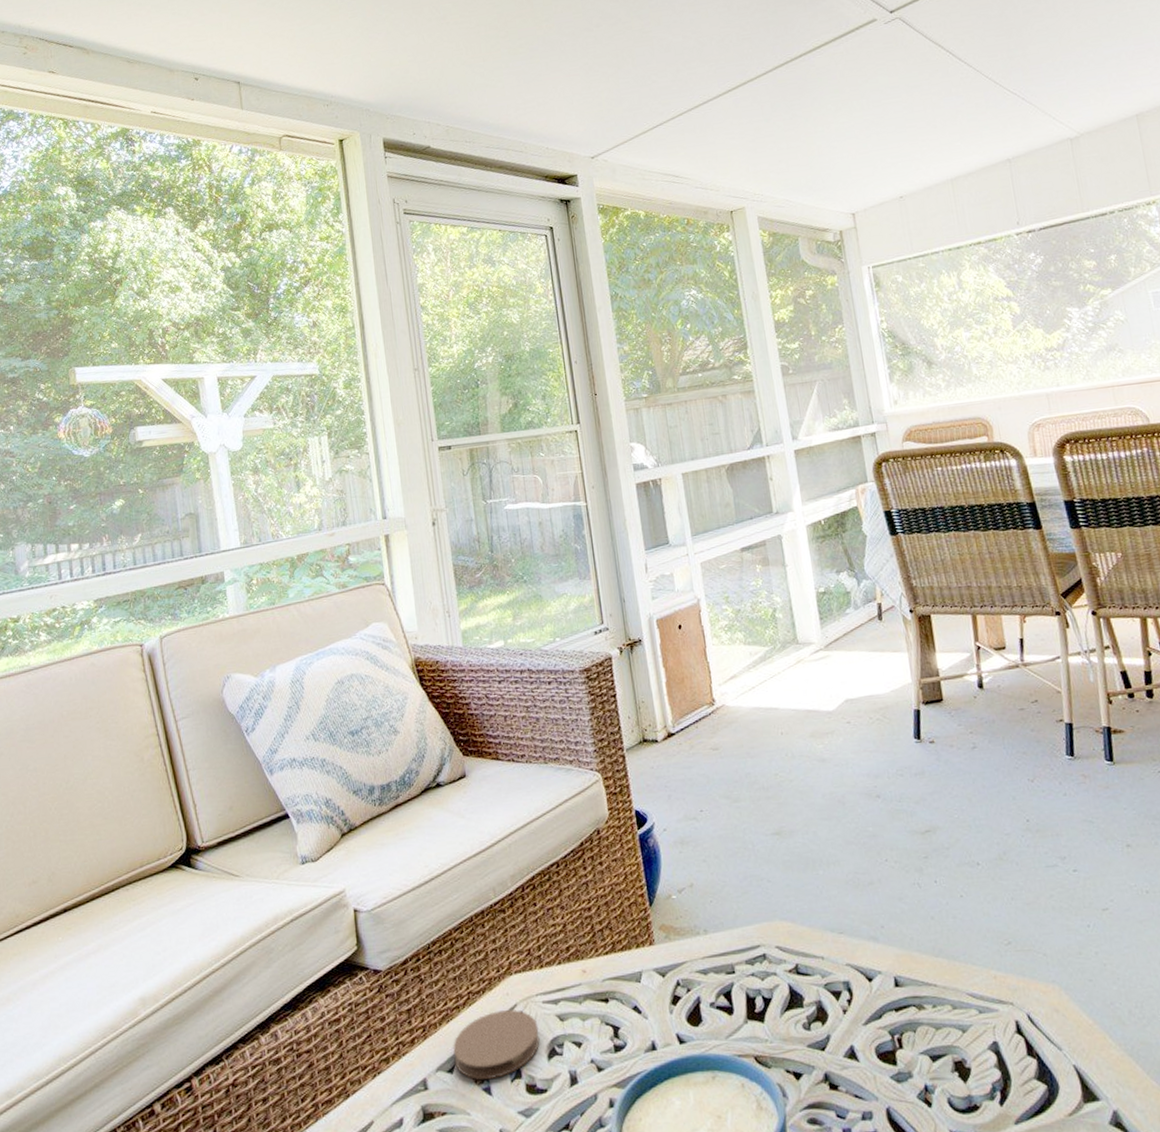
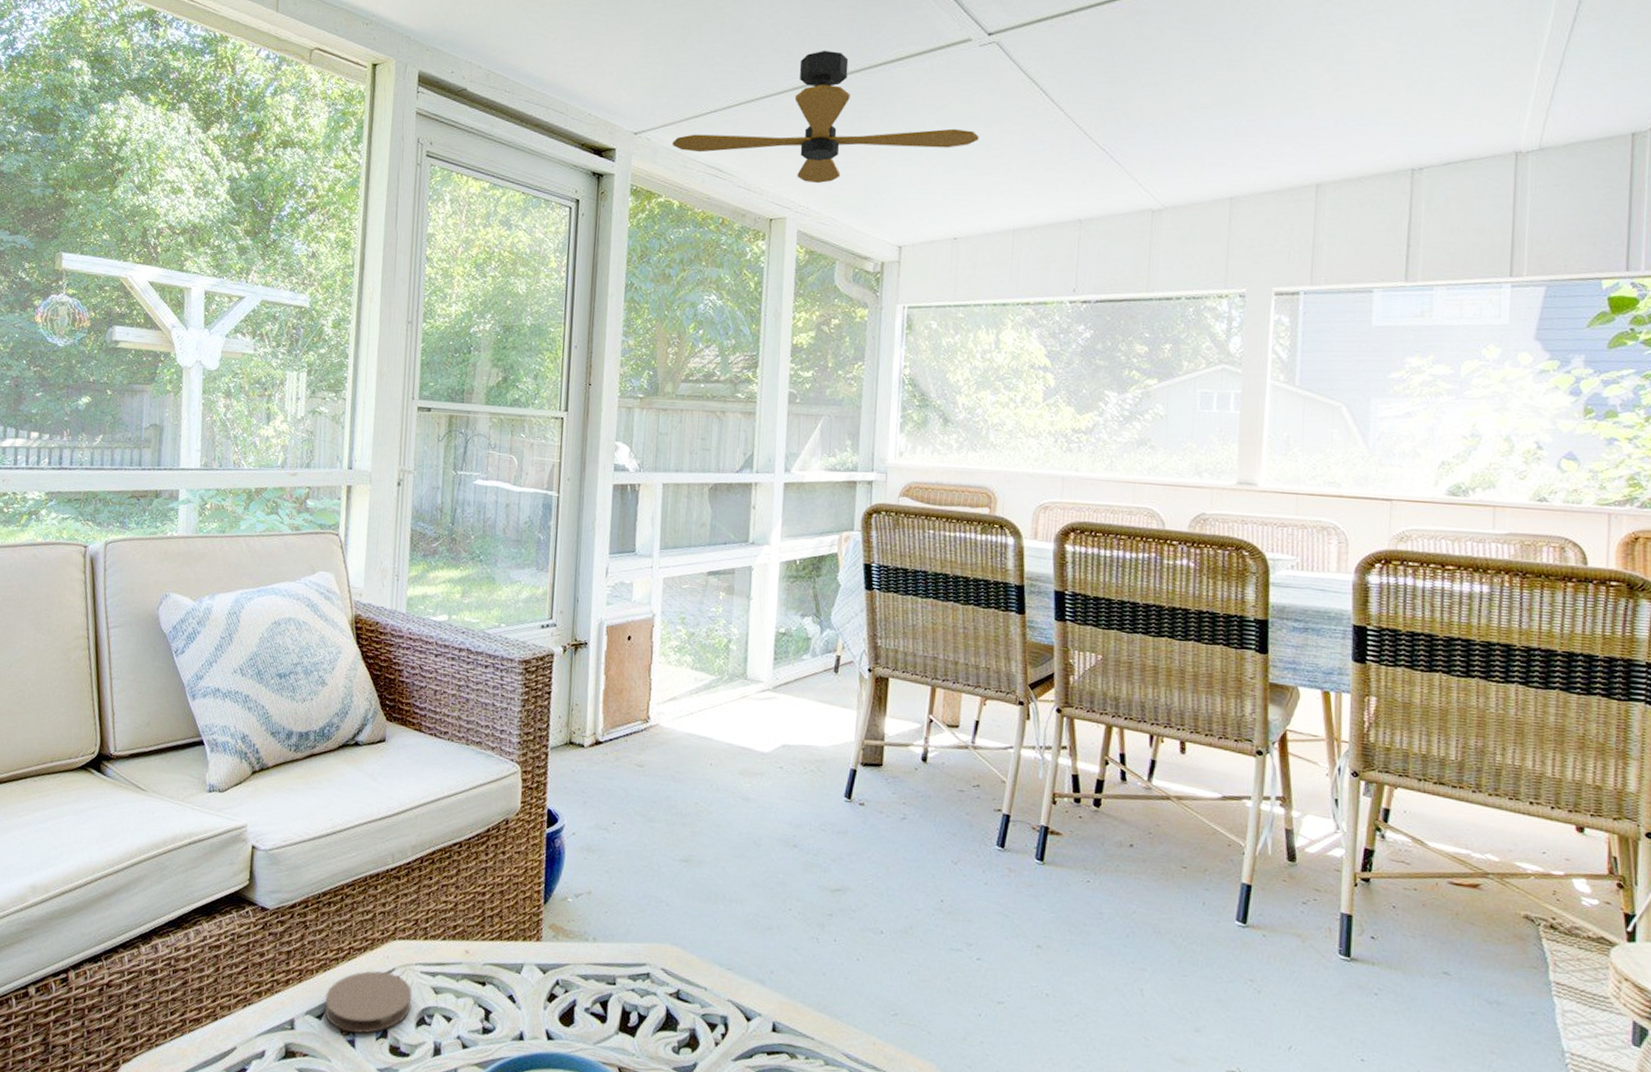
ceiling fan: none [628,51,903,172] -> present [672,50,979,183]

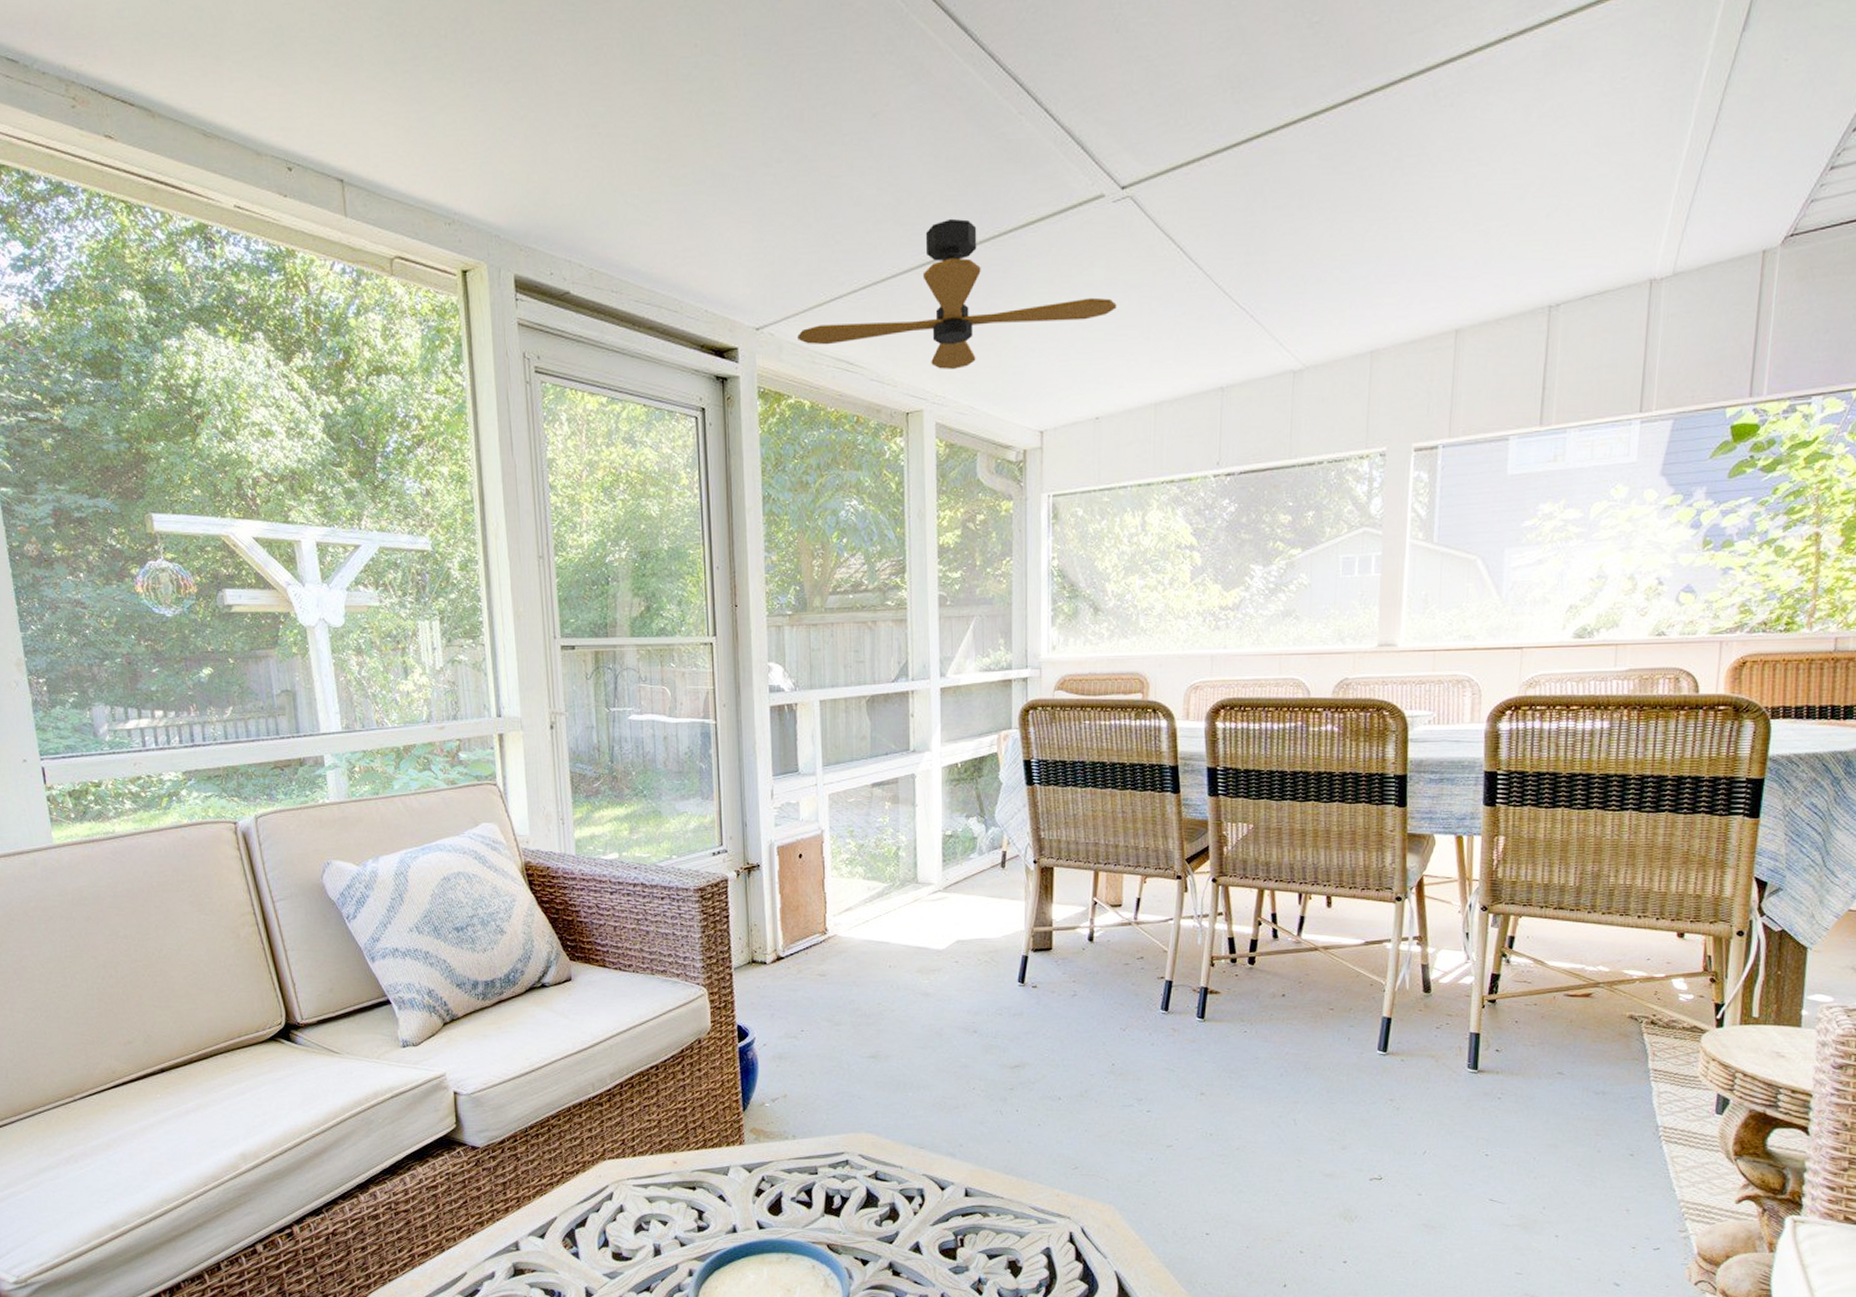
coaster: present [324,970,412,1034] -> none [545,1190,628,1245]

